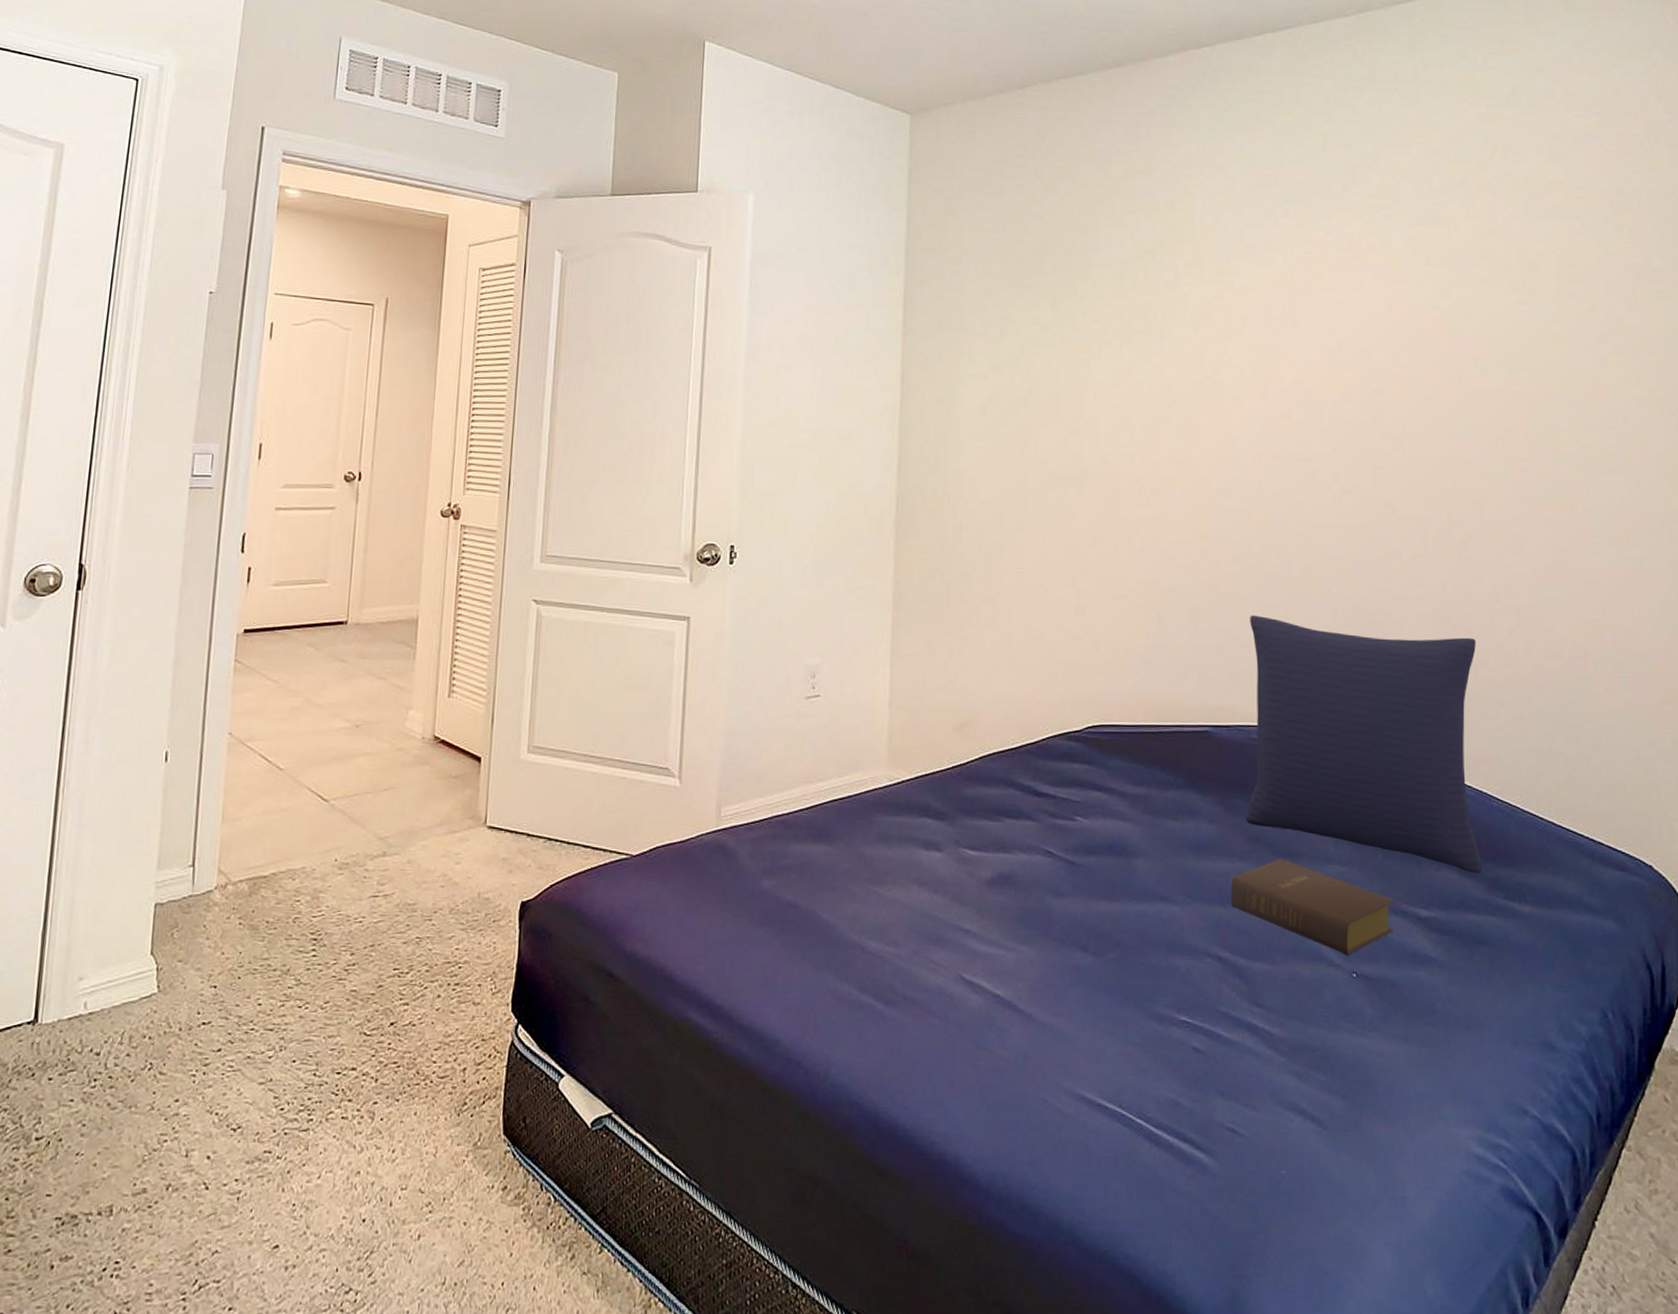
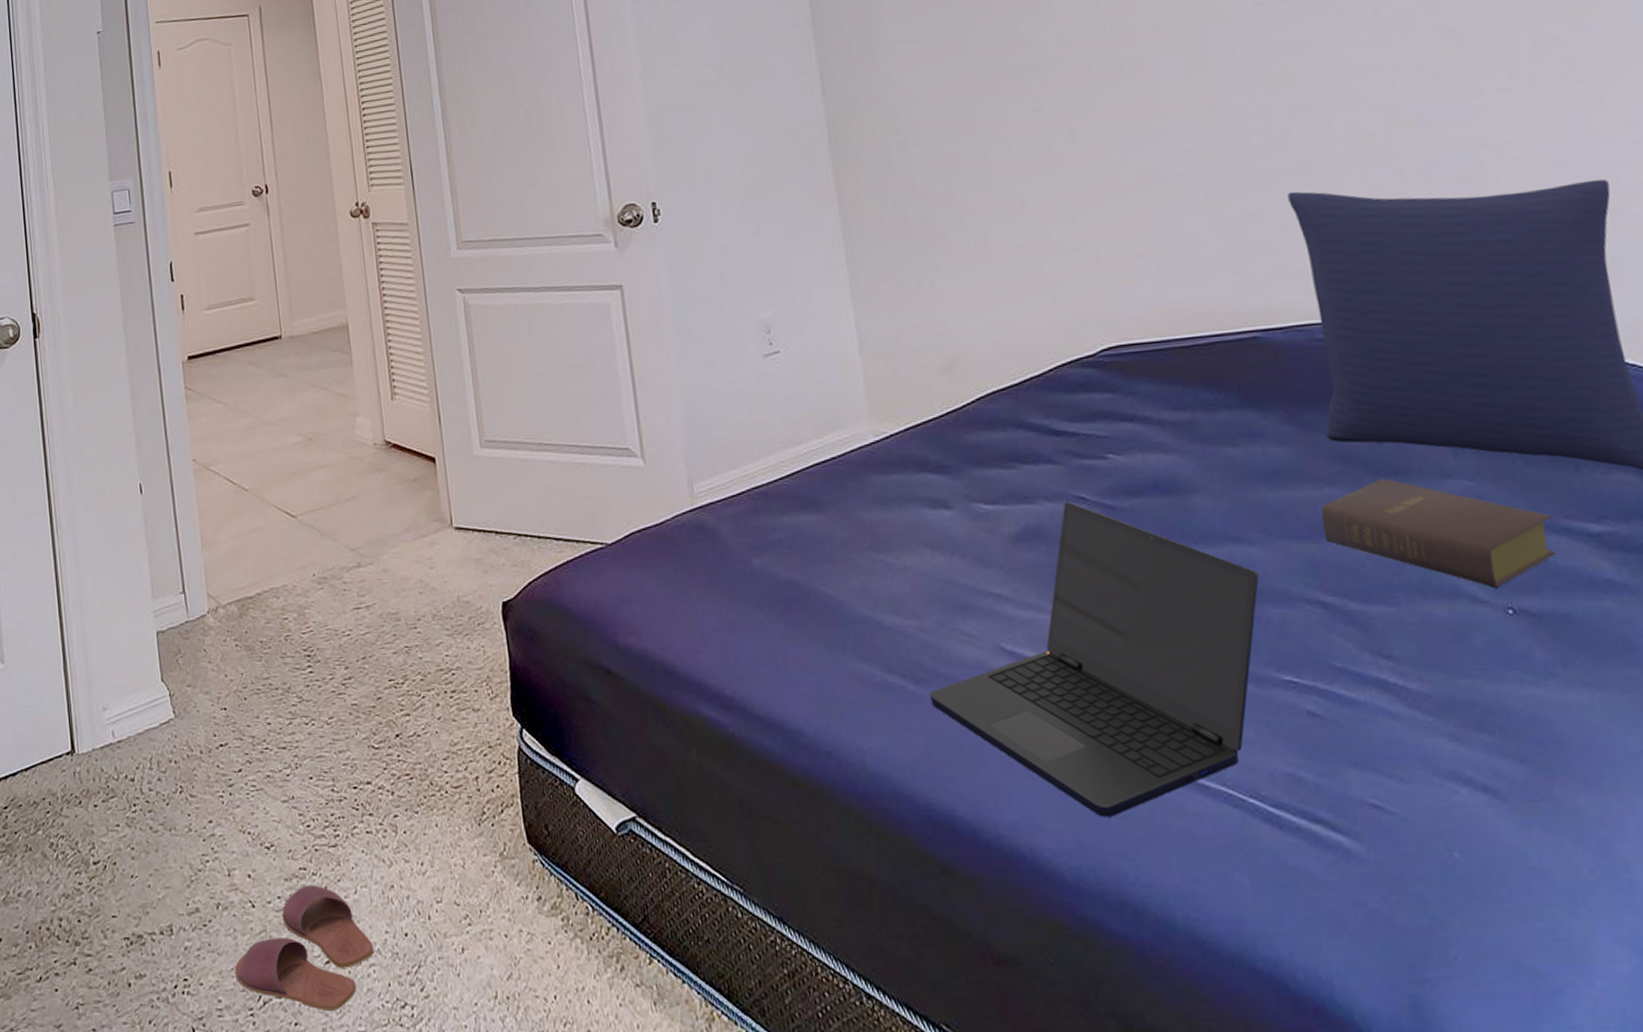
slippers: none [173,1169,328,1296] -> present [234,885,374,1011]
laptop: none [895,854,1176,1130] -> present [930,502,1259,817]

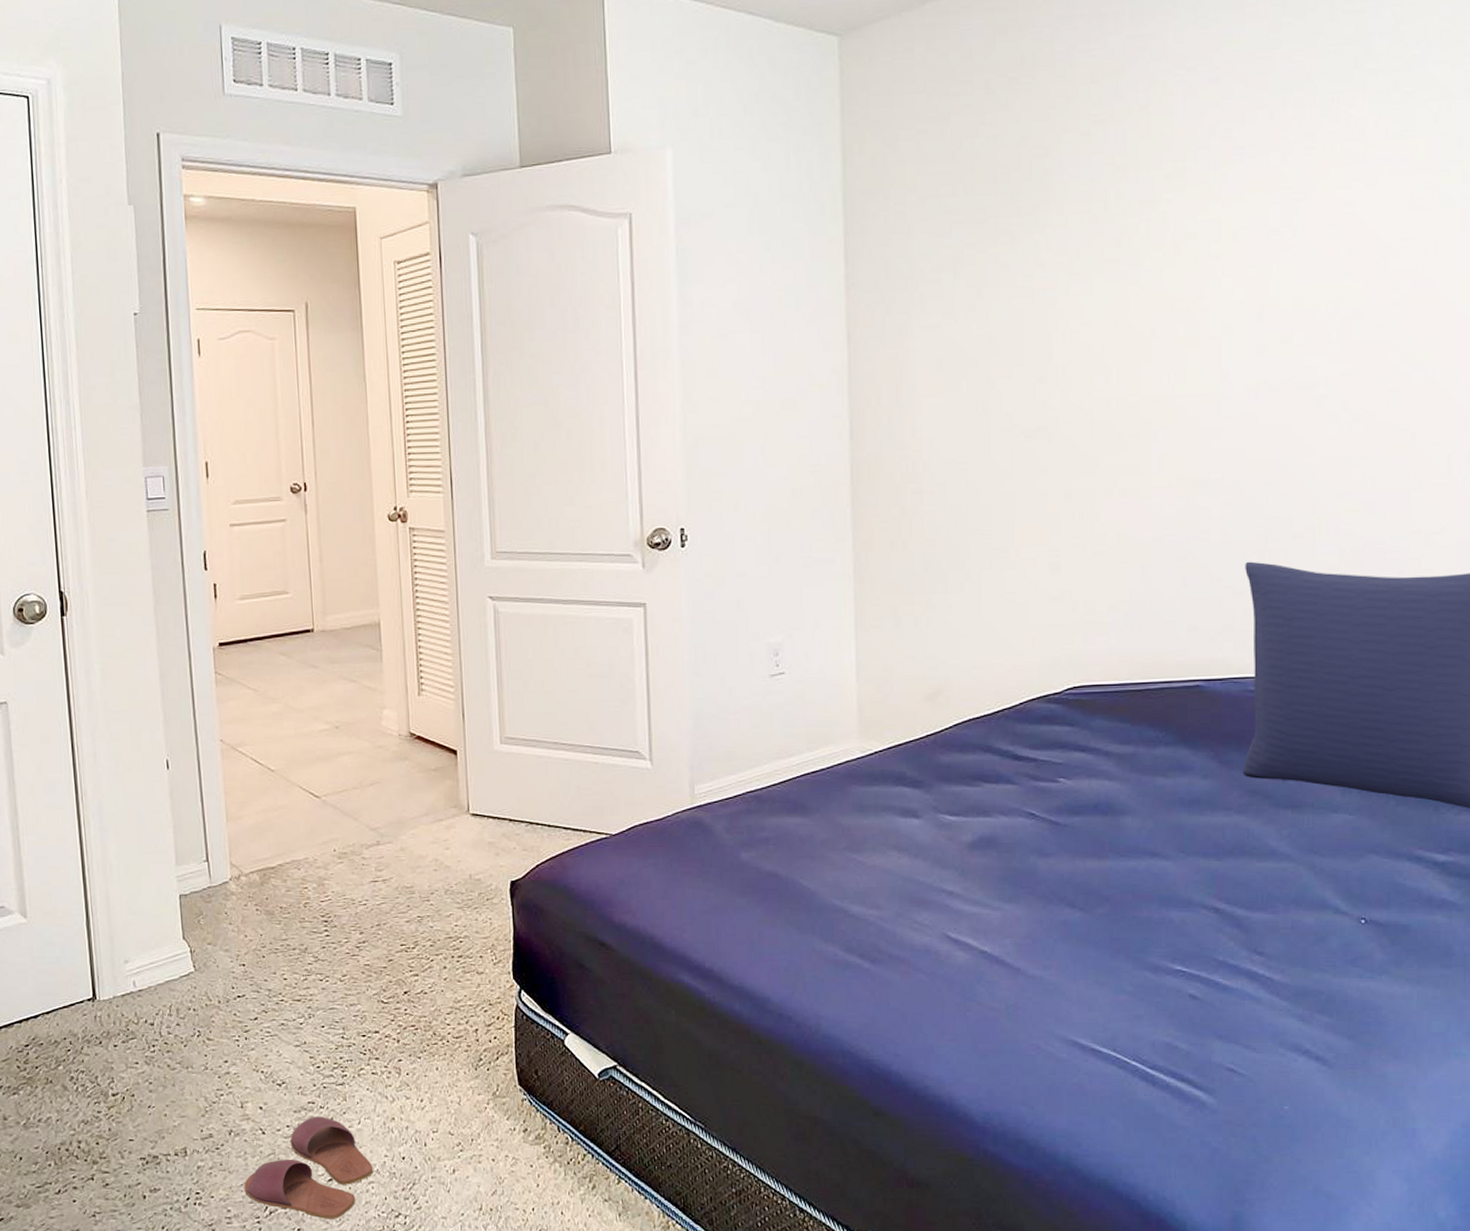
laptop: present [930,502,1259,817] -> none [882,817,1168,1074]
bible: present [1320,478,1556,587] -> none [1226,810,1408,902]

